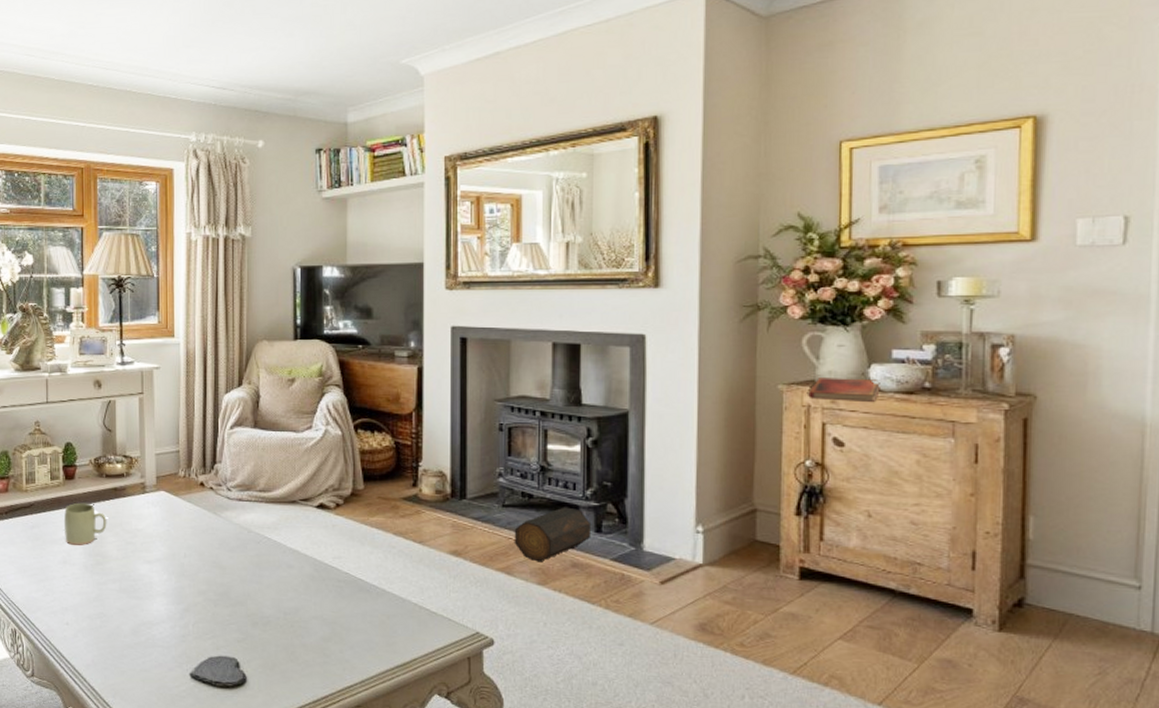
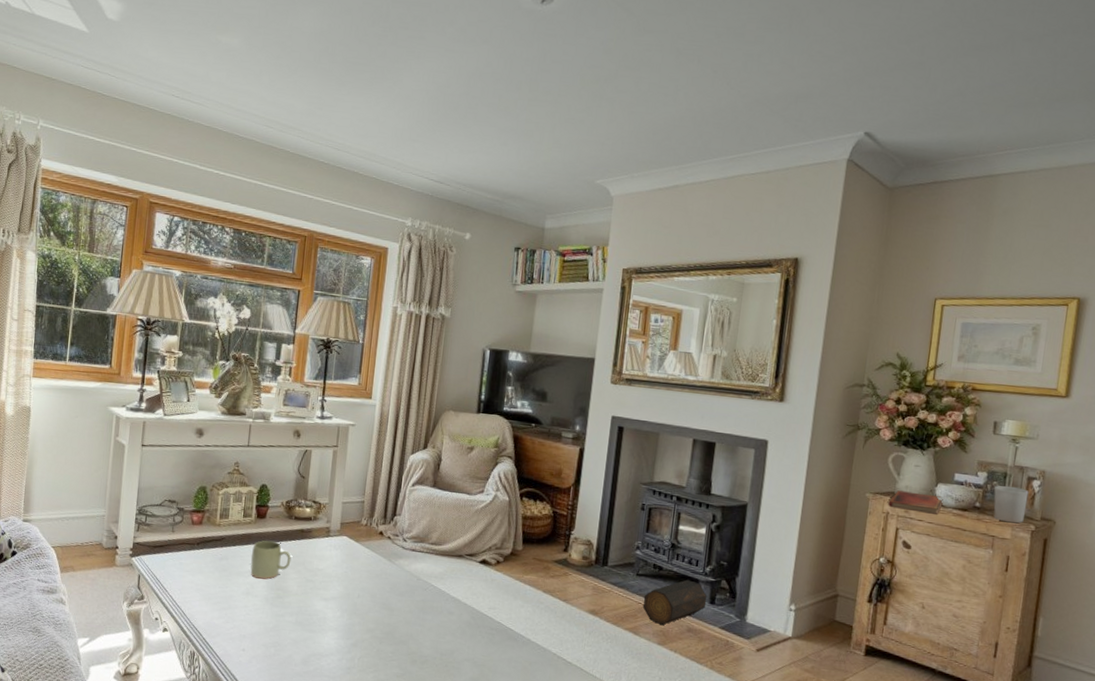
candle holder: none [946,358,995,403] -> present [993,485,1029,524]

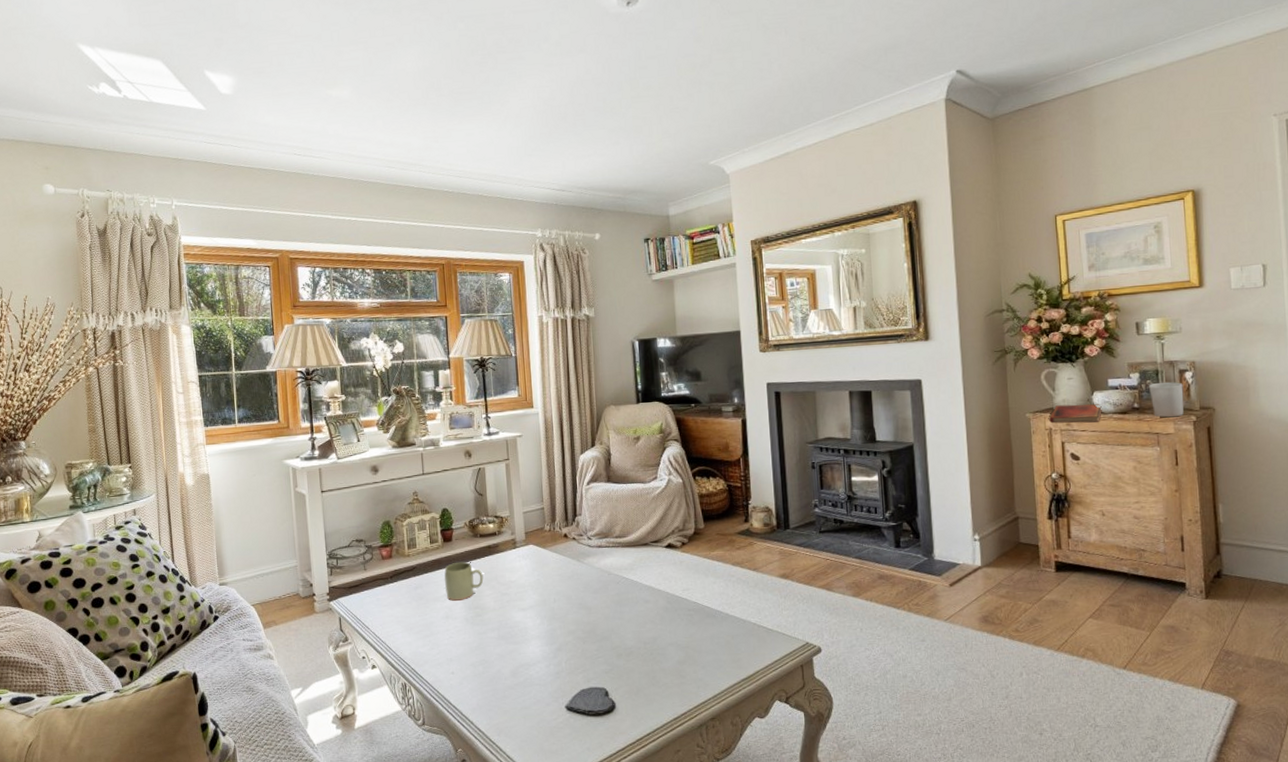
decorative log: present [643,580,707,626] -> none [830,528,893,577]

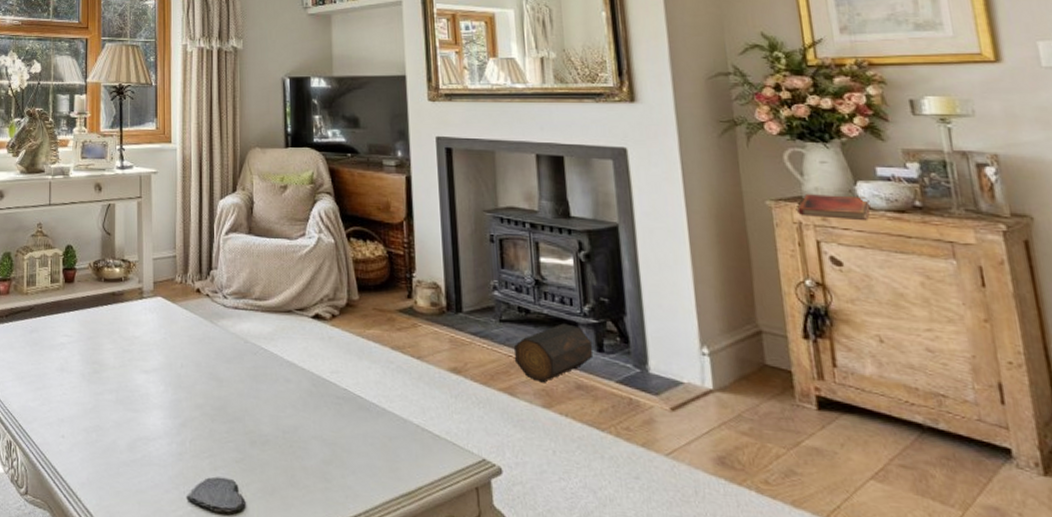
mug: present [444,561,484,601] -> none [62,307,105,352]
decorative log: none [830,528,893,577] -> present [513,323,594,383]
candle holder: present [1148,381,1184,418] -> none [933,176,988,224]

